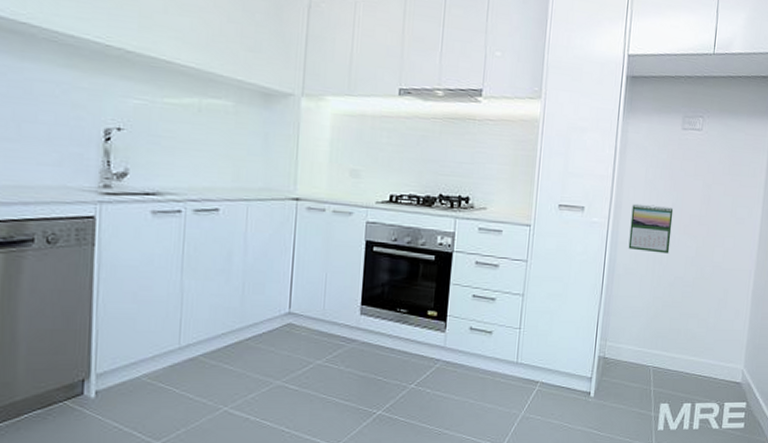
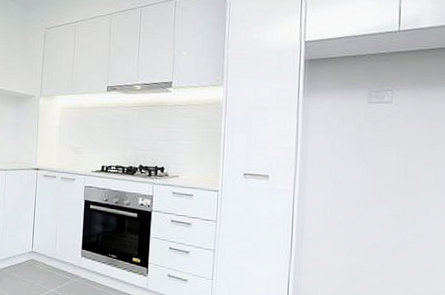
calendar: present [628,203,674,254] -> none [316,172,365,221]

